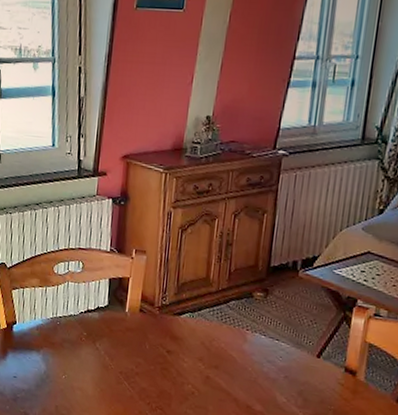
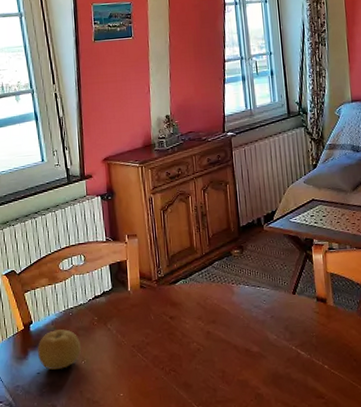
fruit: none [16,336,64,379] -> present [37,329,81,370]

